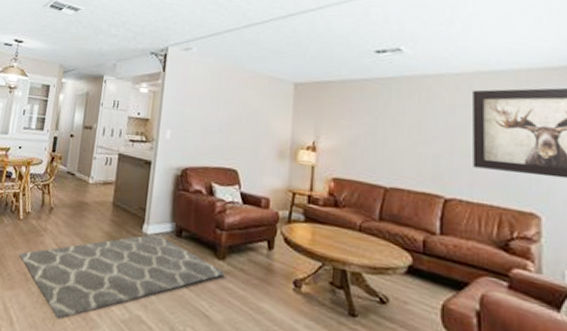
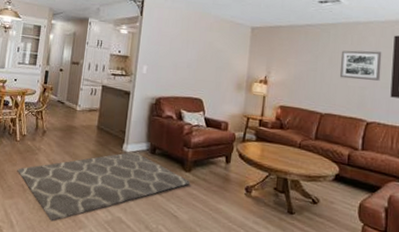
wall art: none [406,109,459,147] -> present [339,50,382,81]

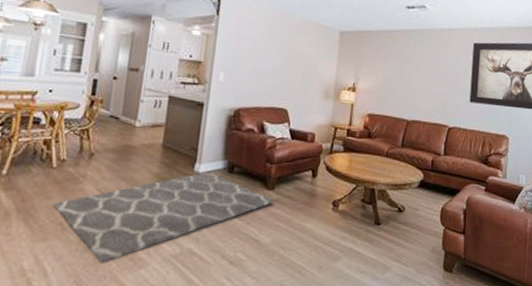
wall art: present [339,50,382,81] -> none [424,57,463,87]

